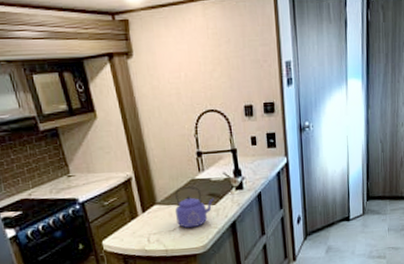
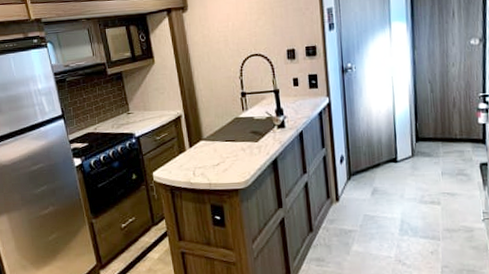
kettle: present [174,186,214,229] -> none [219,124,256,164]

